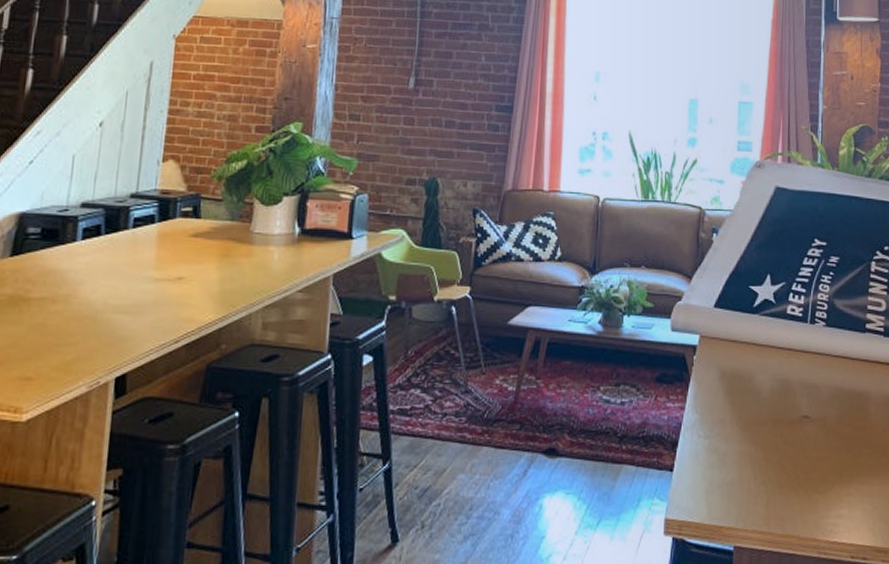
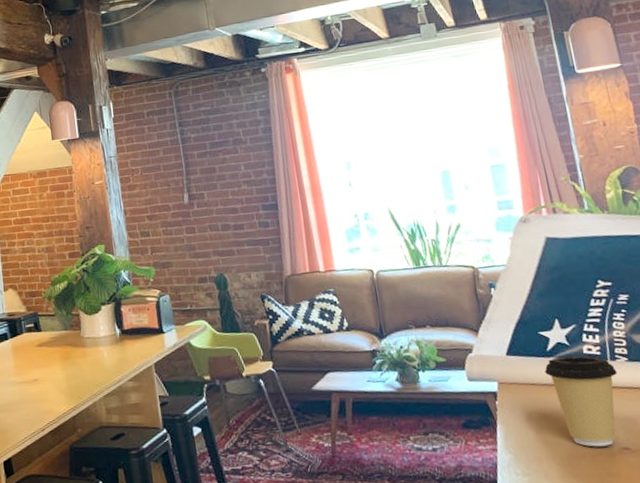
coffee cup: none [747,315,814,413] -> present [544,355,618,447]

